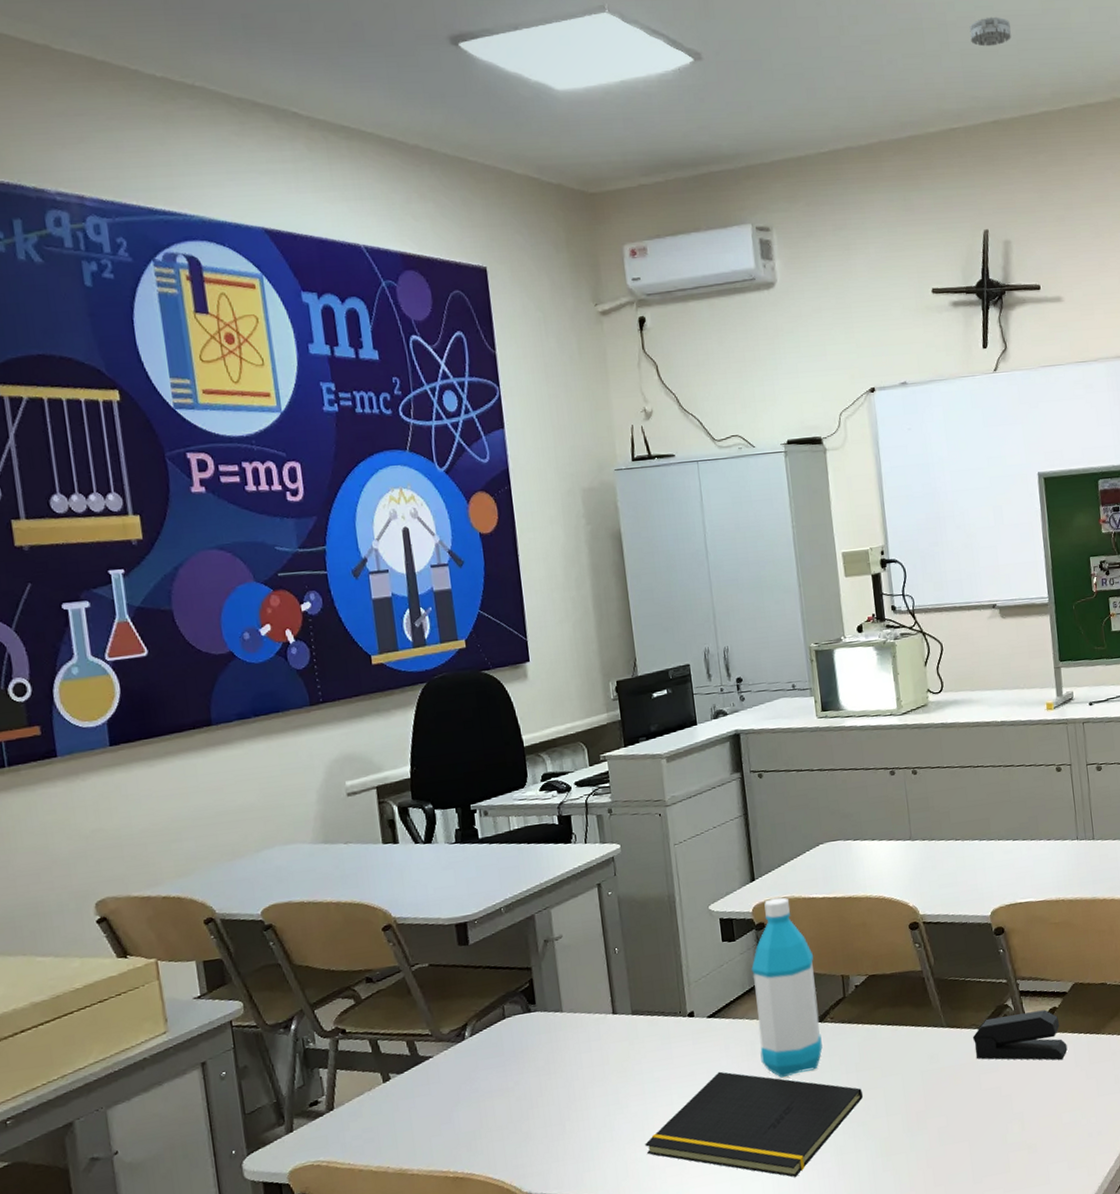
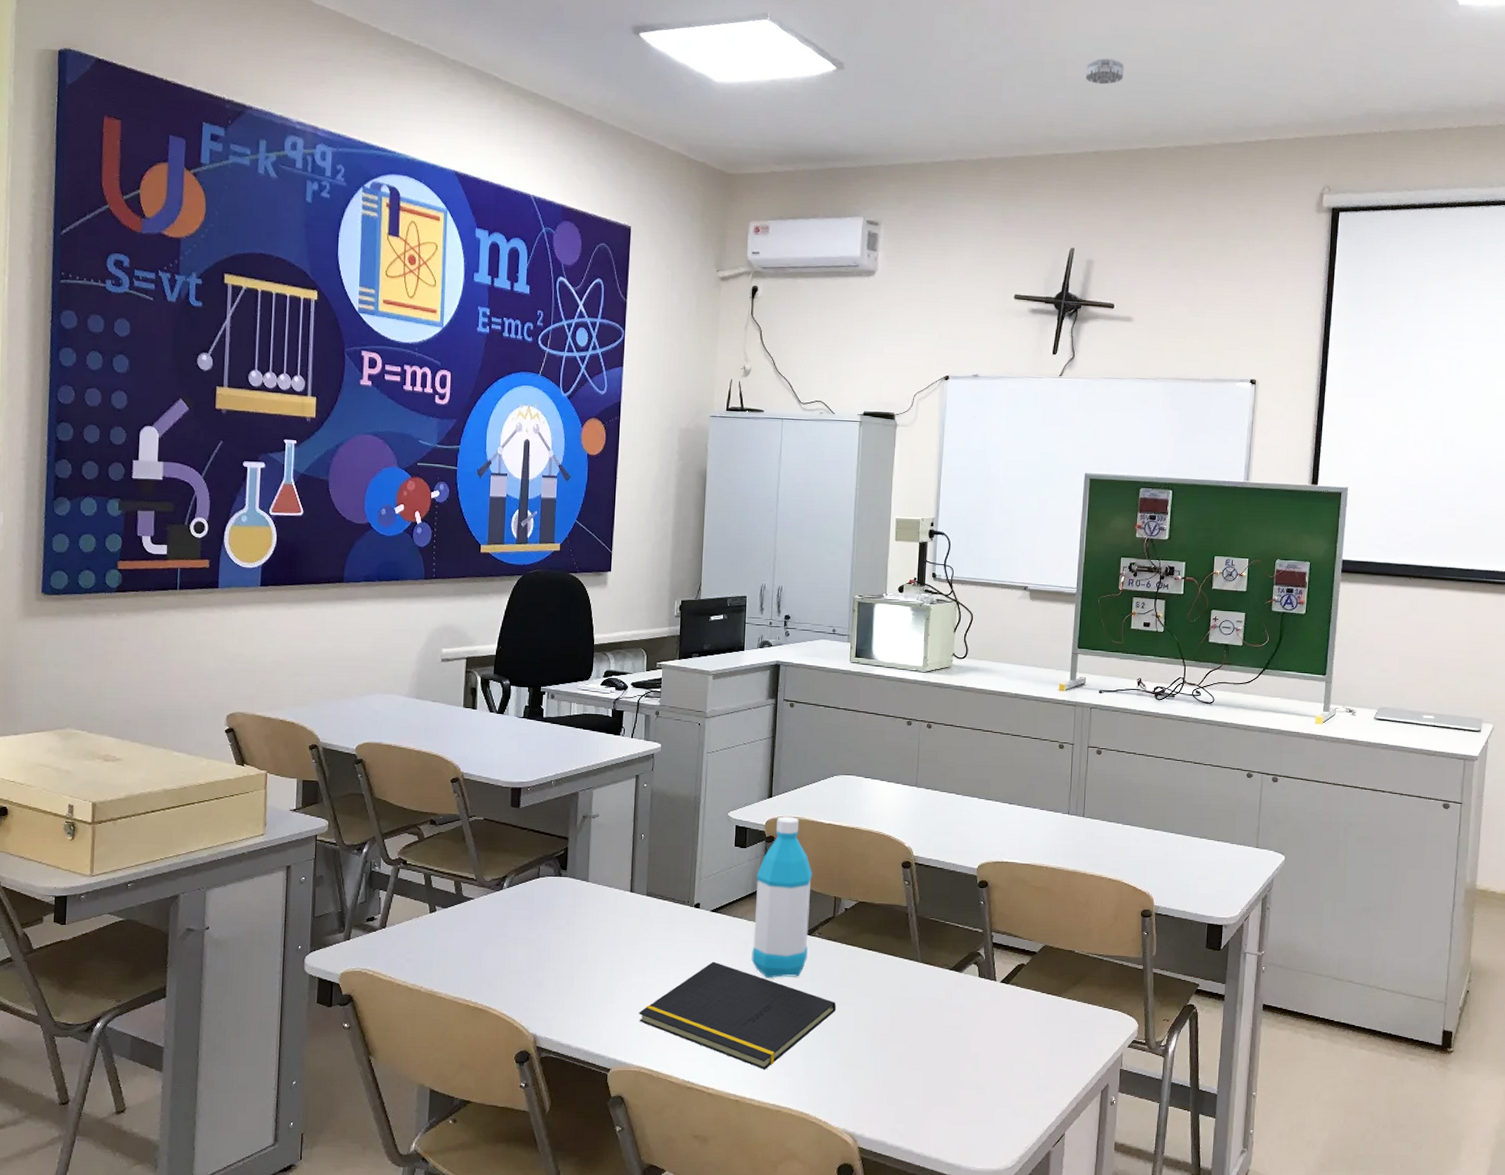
stapler: present [972,1009,1068,1061] -> none [943,962,1029,1014]

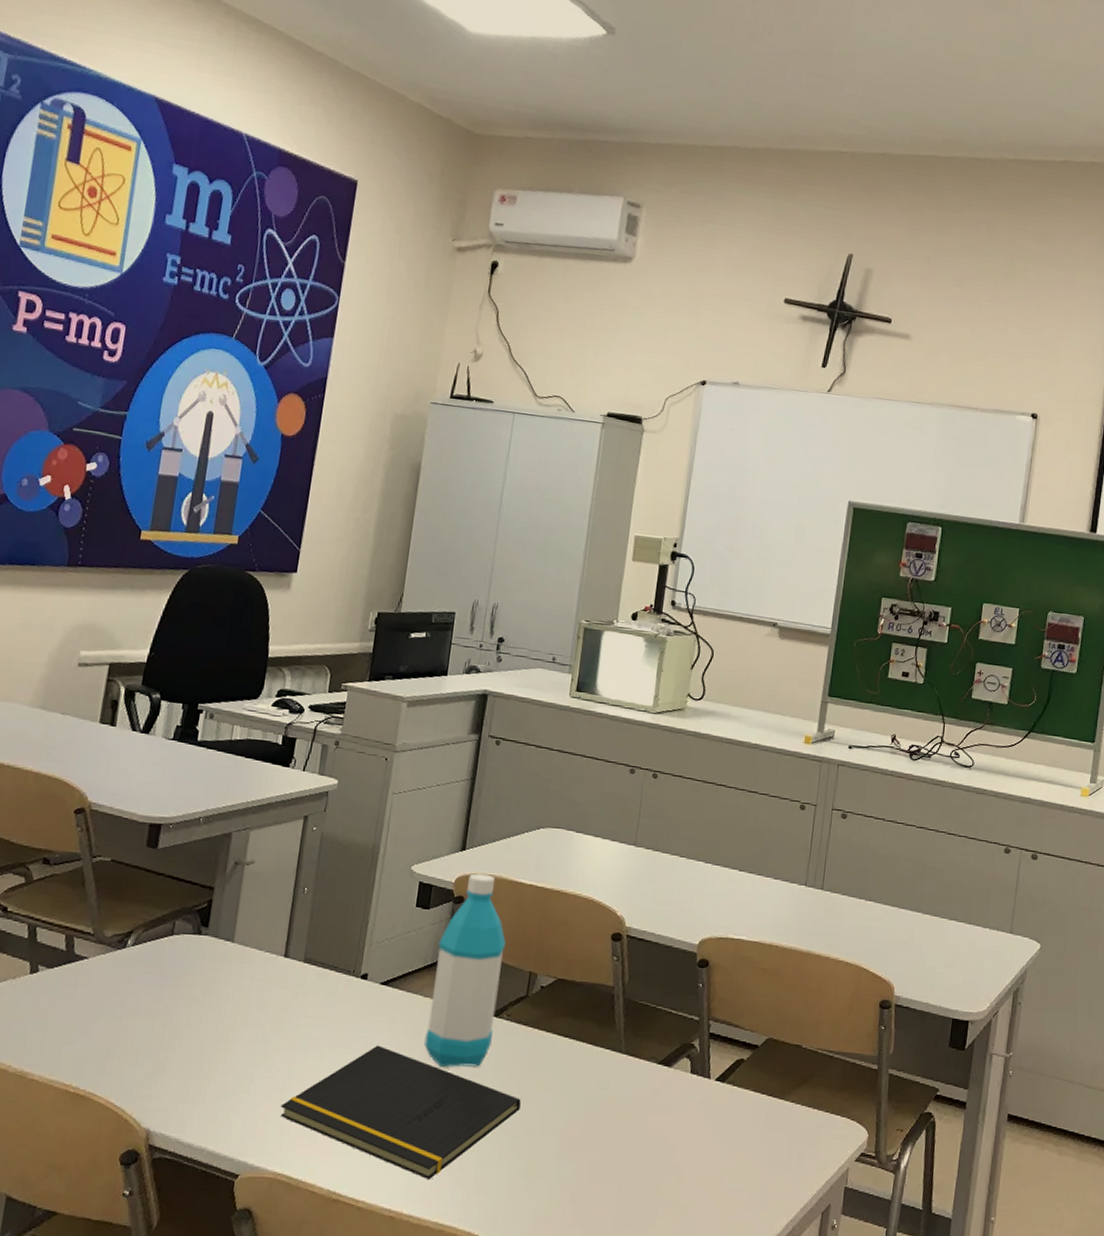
smoke detector: present [1086,58,1124,85] -> none [876,55,918,84]

